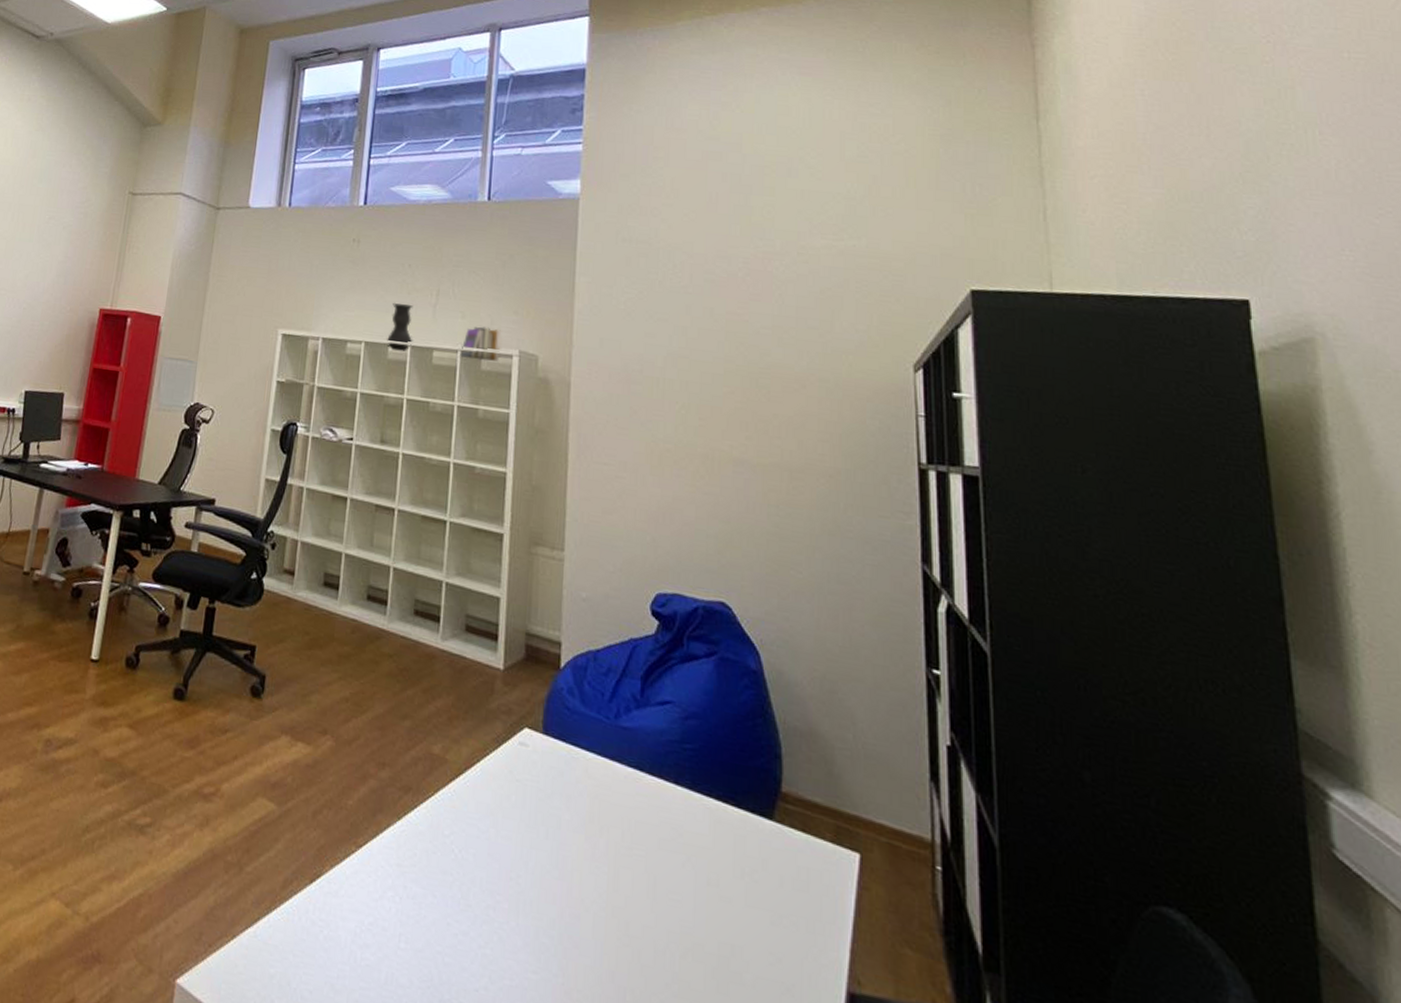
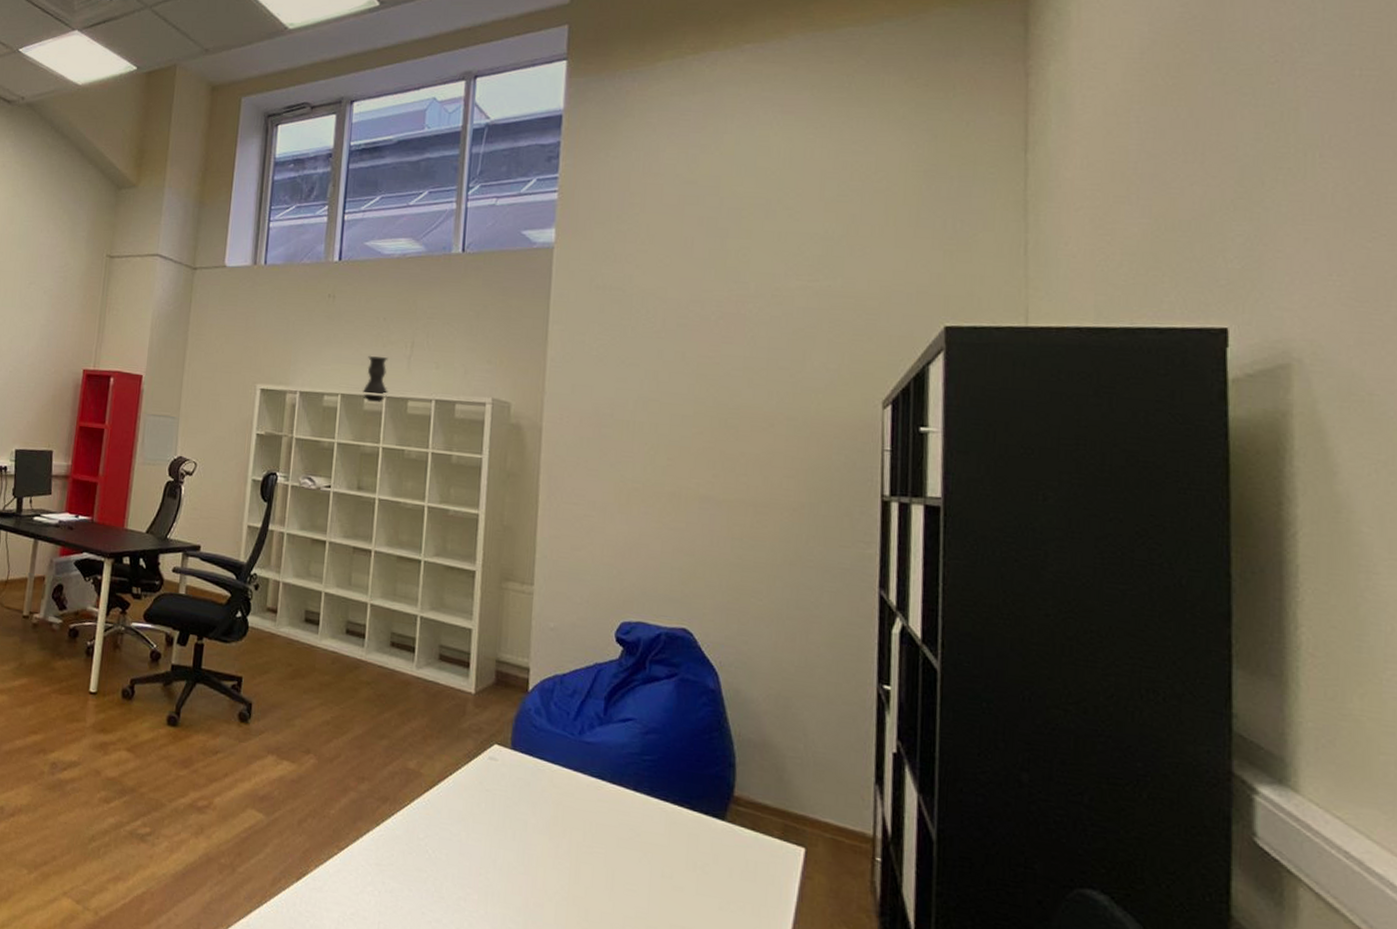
books: present [460,326,502,362] -> none [434,376,475,410]

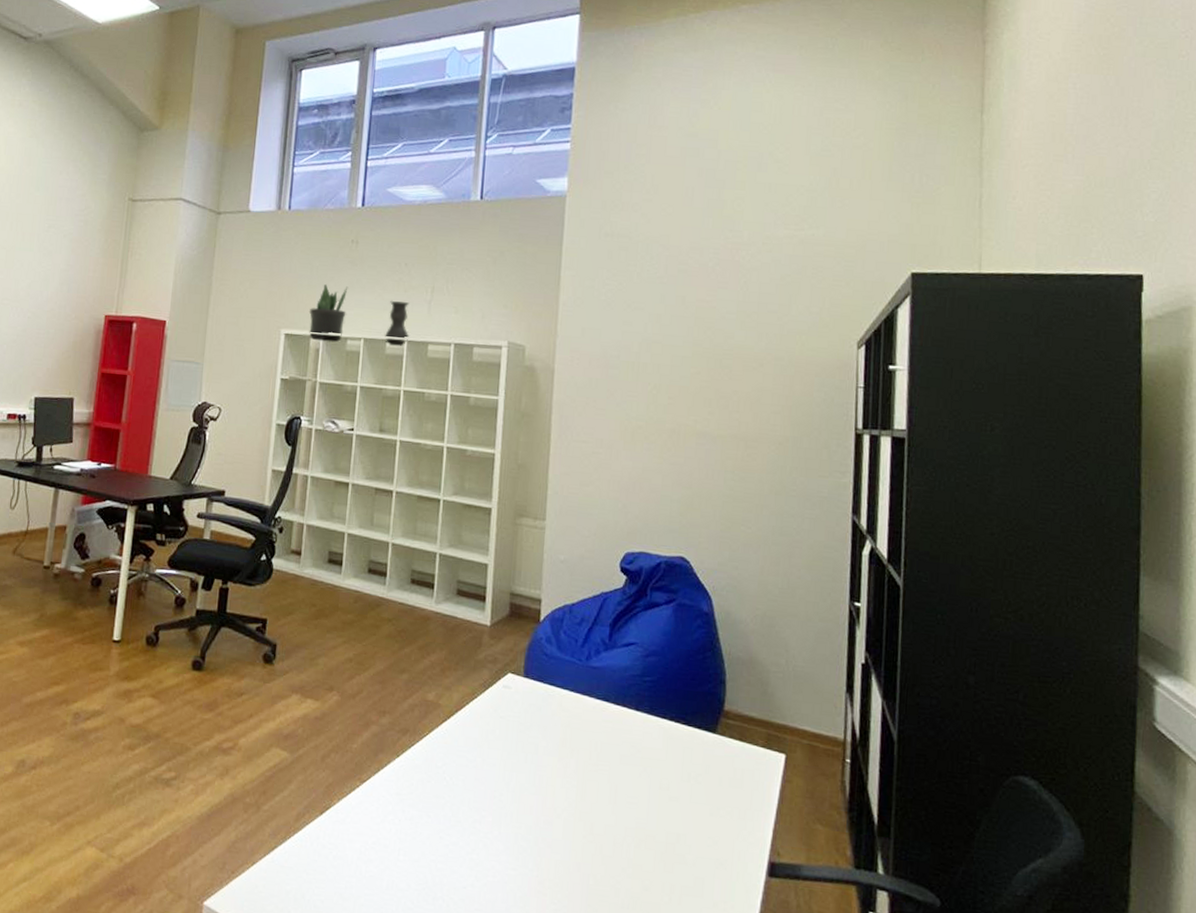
planter: none [285,339,324,398] -> present [309,284,347,343]

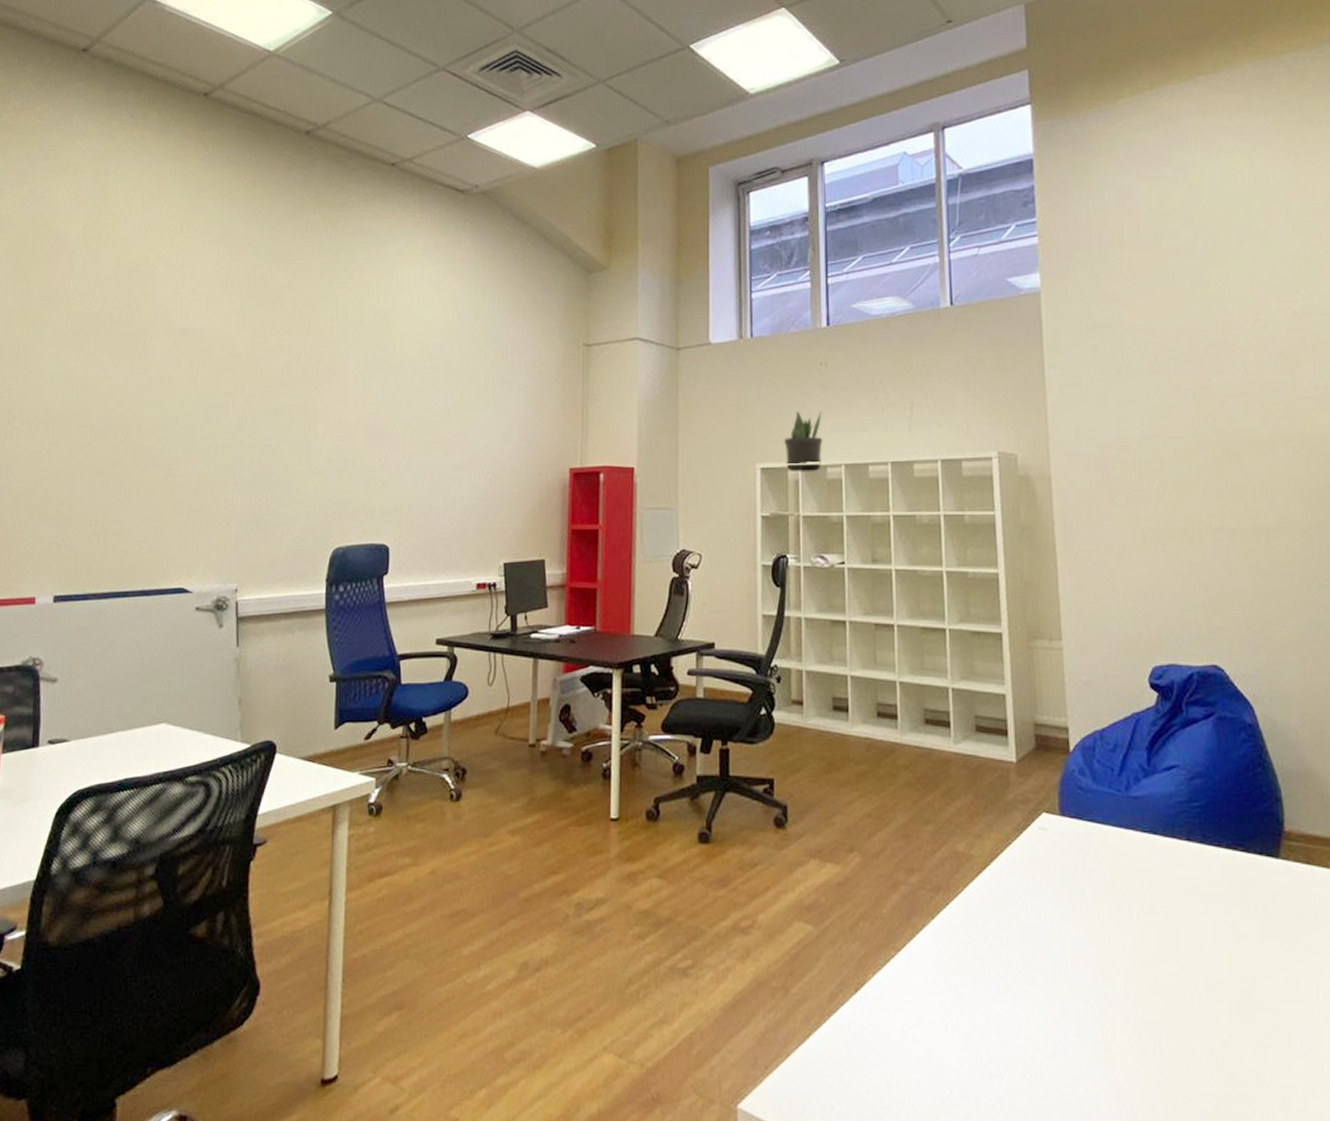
vase: present [385,300,410,347] -> none [866,421,891,470]

